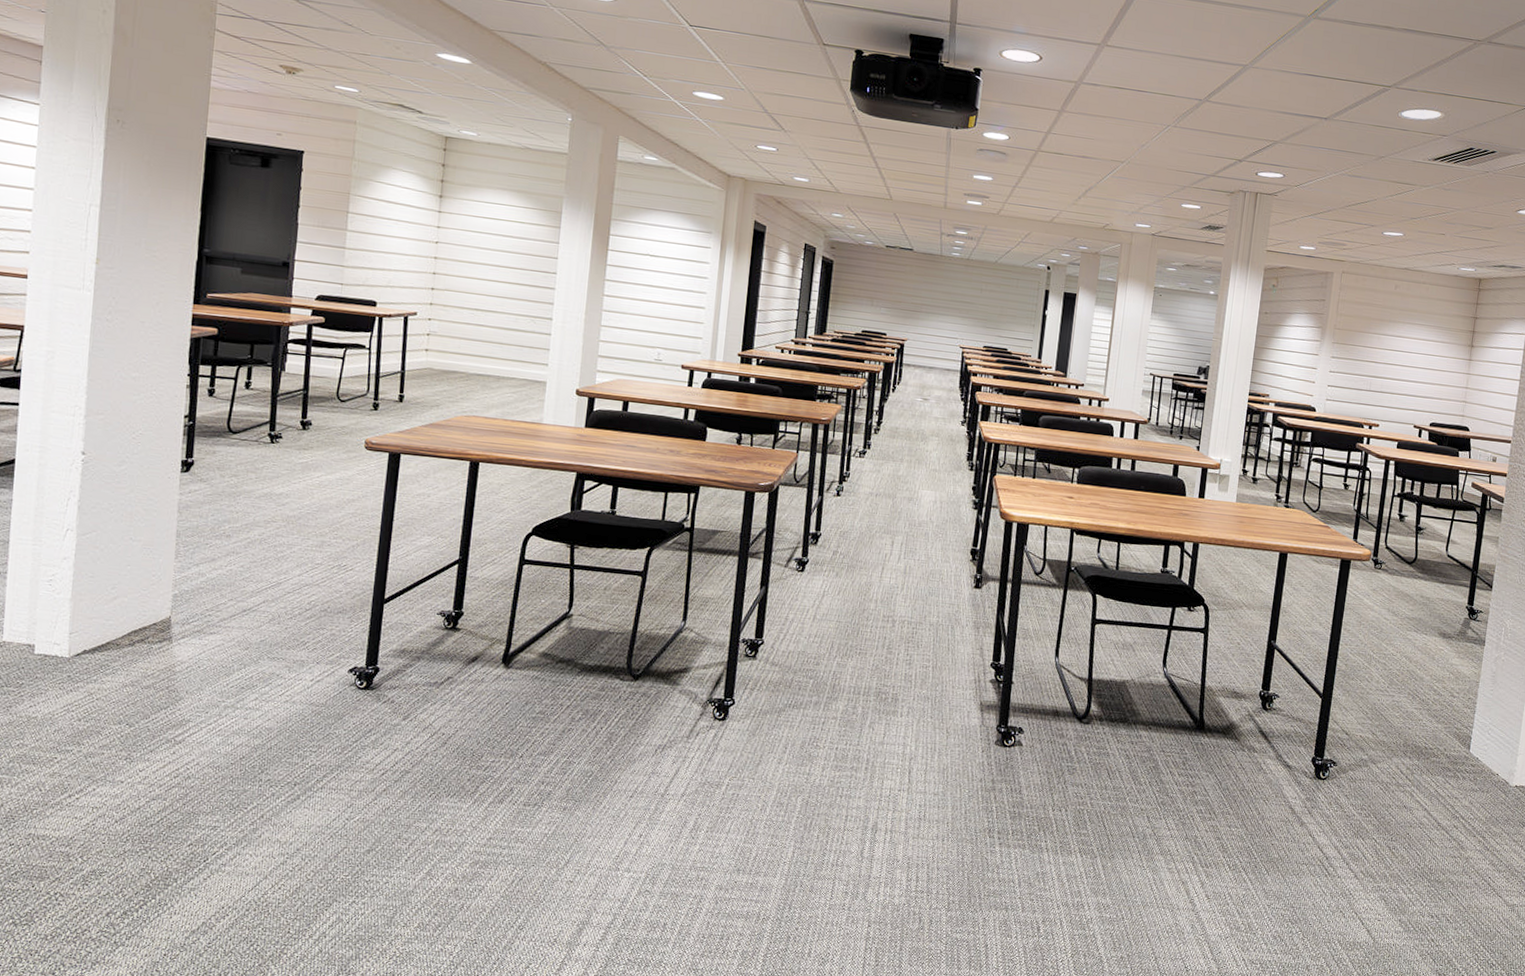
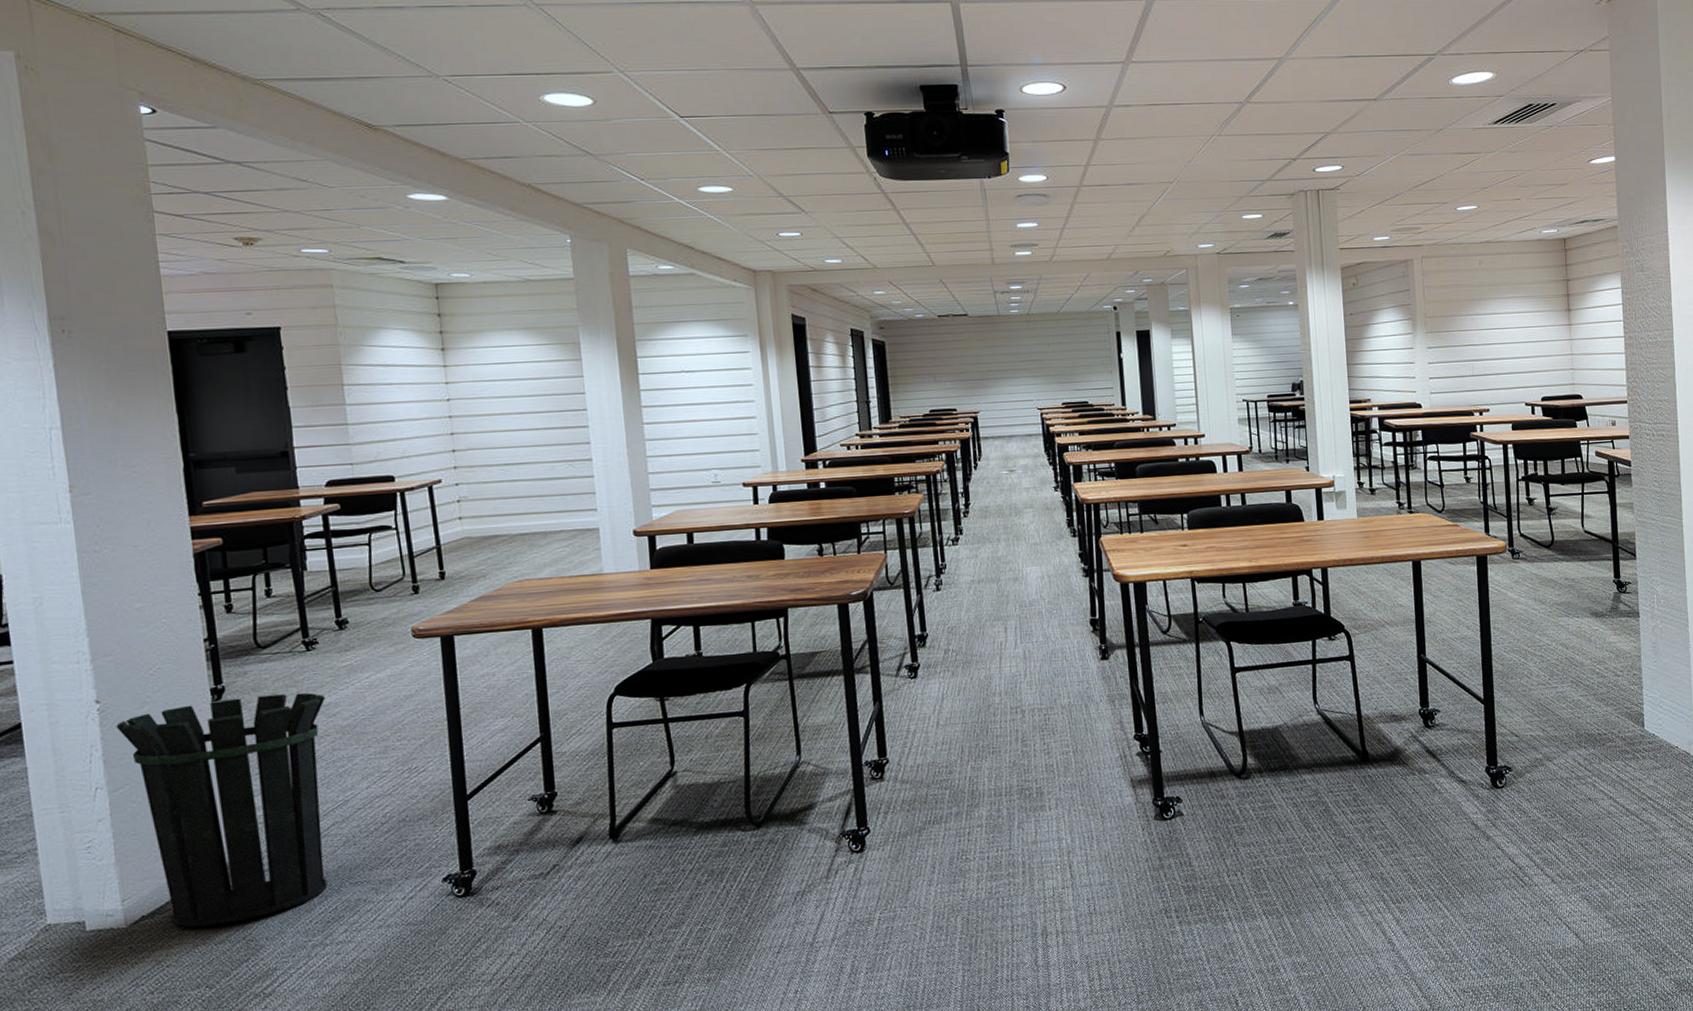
waste bin: none [95,471,279,672] -> present [116,692,328,927]

